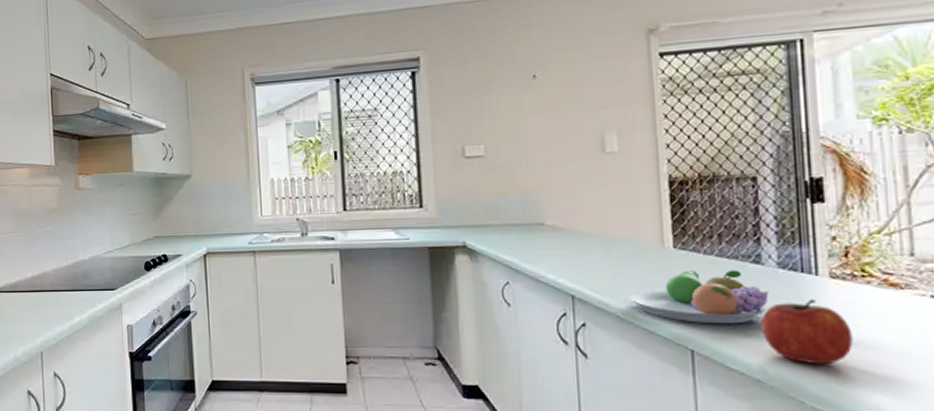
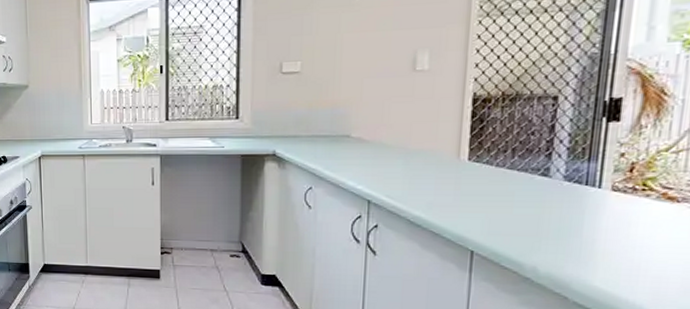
fruit bowl: present [628,269,769,324] -> none [420,181,551,230]
apple: present [761,299,853,365] -> none [538,209,624,267]

